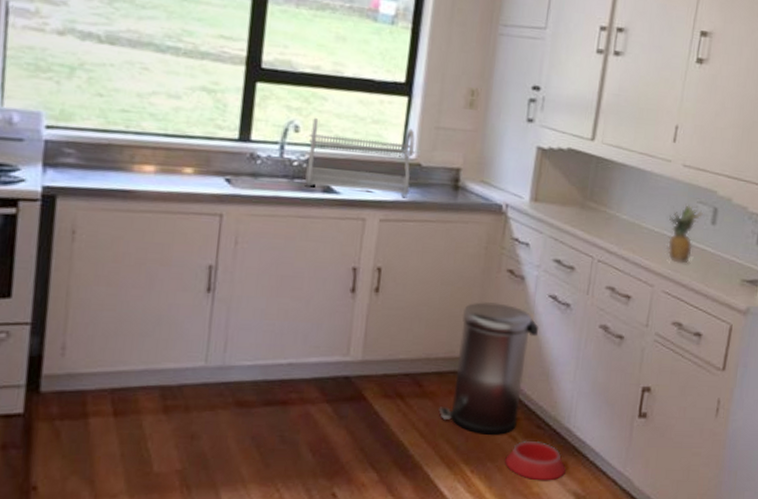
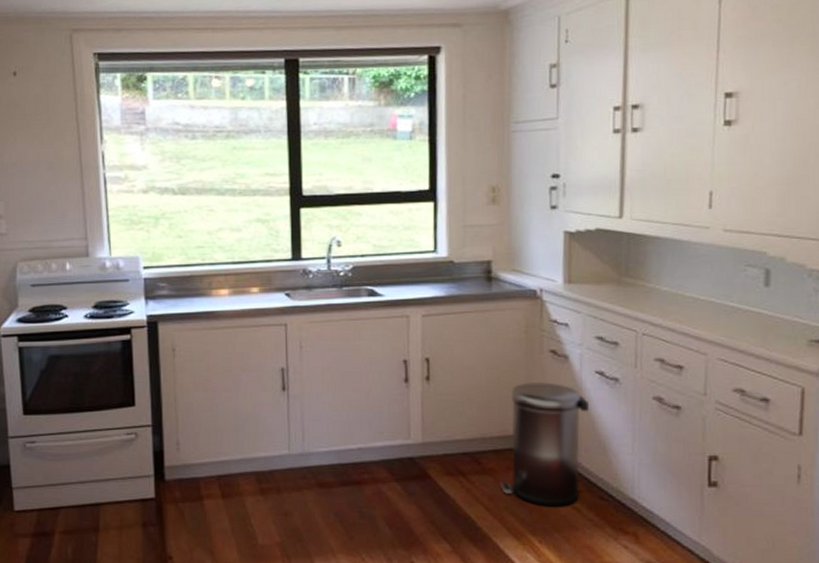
dish rack: present [304,118,415,198] -> none [350,230,446,294]
pet bowl: present [505,440,566,481] -> none [572,511,636,551]
fruit: present [668,203,704,264] -> none [715,268,755,329]

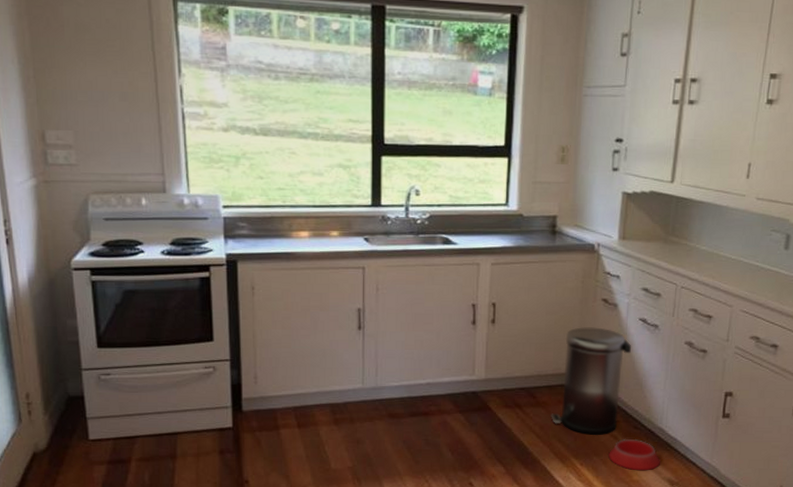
pet bowl: none [572,511,636,551] -> present [608,438,660,471]

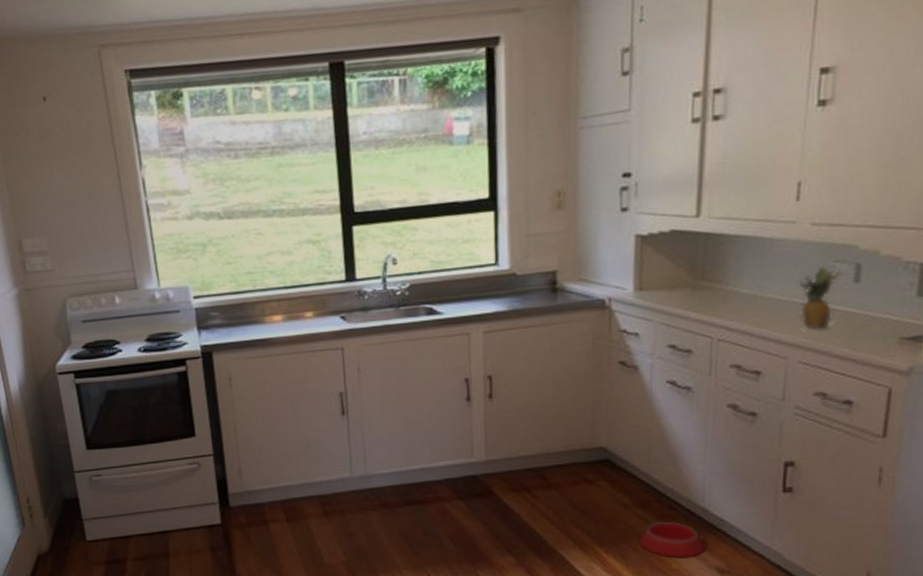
pedal bin: present [551,327,632,436] -> none [565,395,660,520]
fruit: none [744,232,777,285] -> present [800,265,844,331]

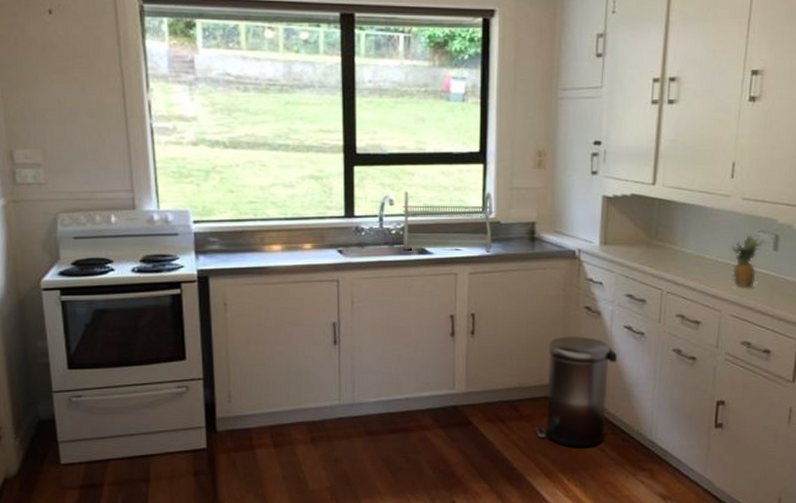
dish rack: none [406,241,508,314] -> present [402,191,494,253]
pedal bin: none [565,395,660,520] -> present [535,336,618,450]
pet bowl: present [639,521,705,558] -> none [596,451,651,485]

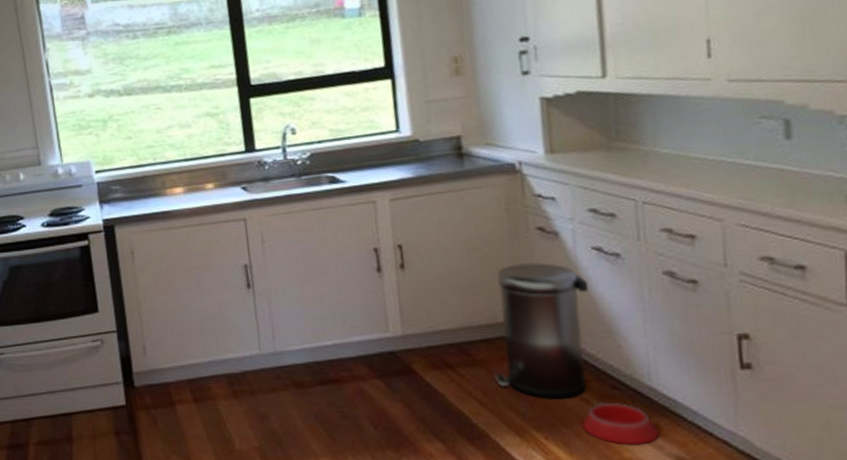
dish rack: present [402,191,494,253] -> none [305,108,413,183]
pet bowl: none [596,451,651,485] -> present [581,402,659,445]
fruit: present [732,233,766,289] -> none [724,122,772,191]

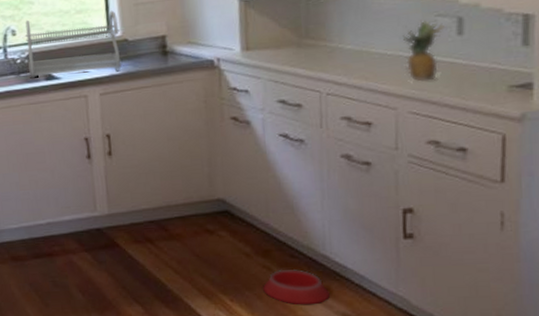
dish rack: none [305,108,413,183] -> present [24,10,122,80]
pedal bin: present [494,263,589,400] -> none [188,149,275,268]
fruit: none [724,122,772,191] -> present [403,20,446,82]

